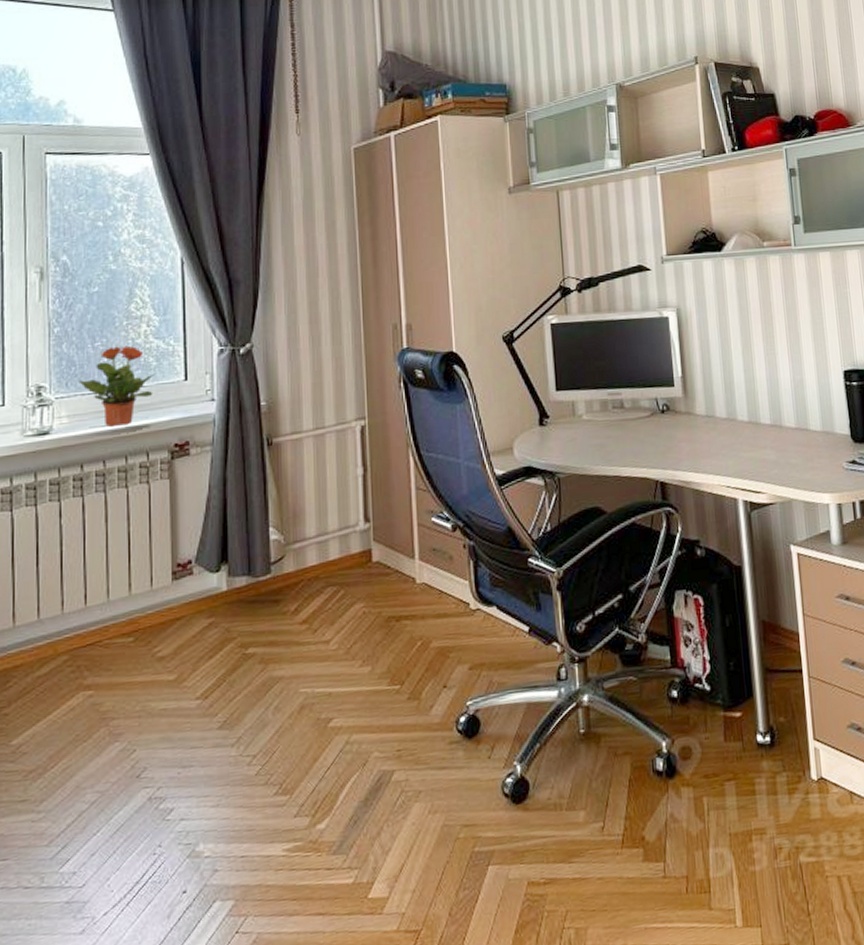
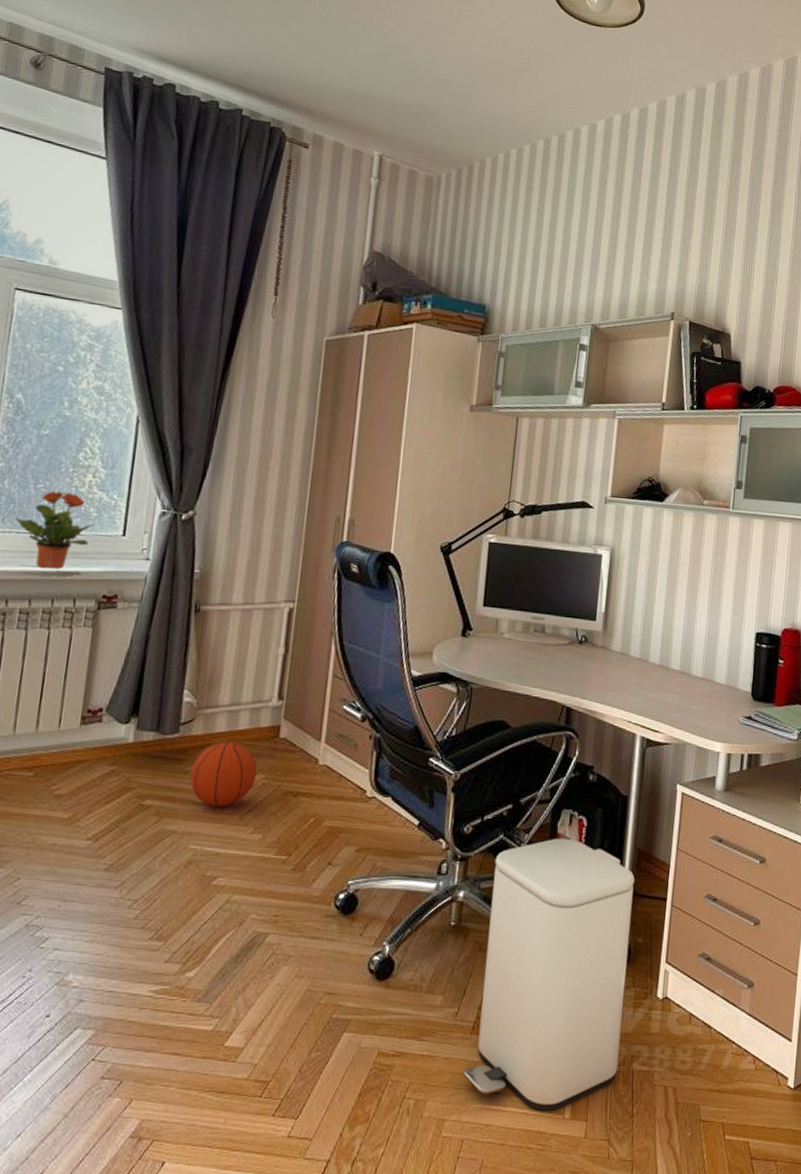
basketball: none [289,573,356,645] -> present [190,741,257,807]
pedal bin: none [614,621,784,923] -> present [463,838,635,1111]

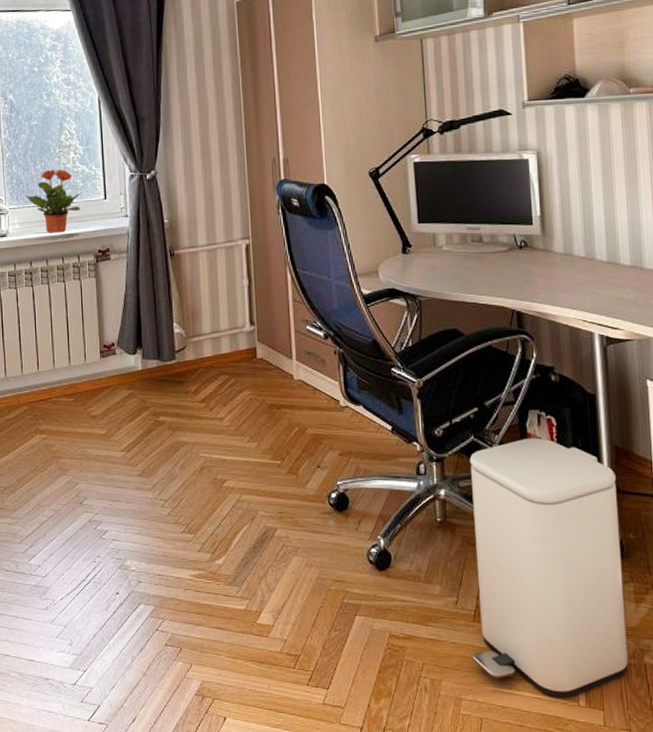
basketball: present [190,741,257,807] -> none [191,364,244,420]

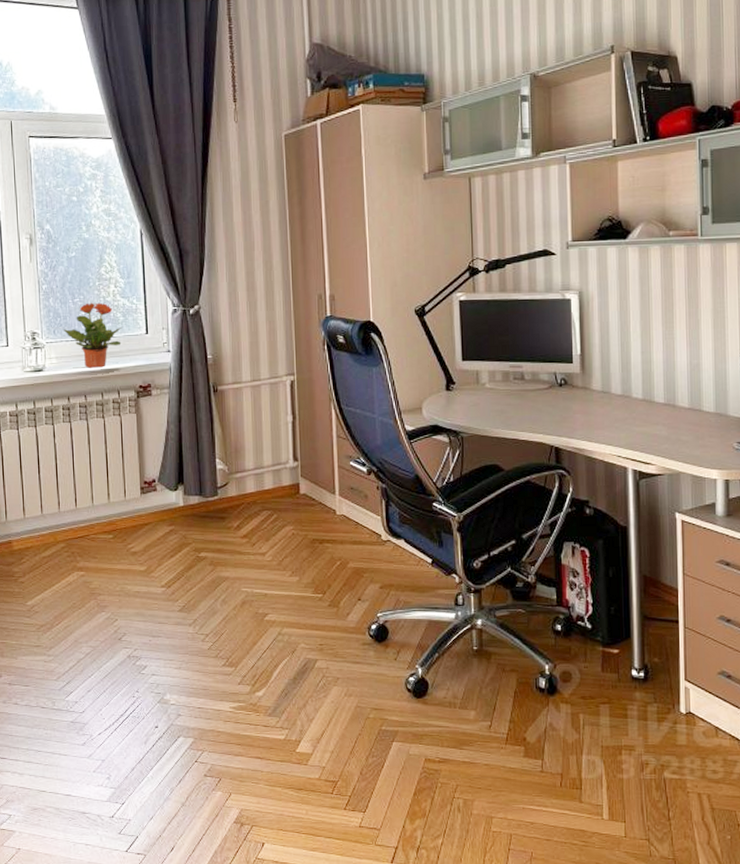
pedal bin: present [469,438,628,698] -> none [504,568,649,812]

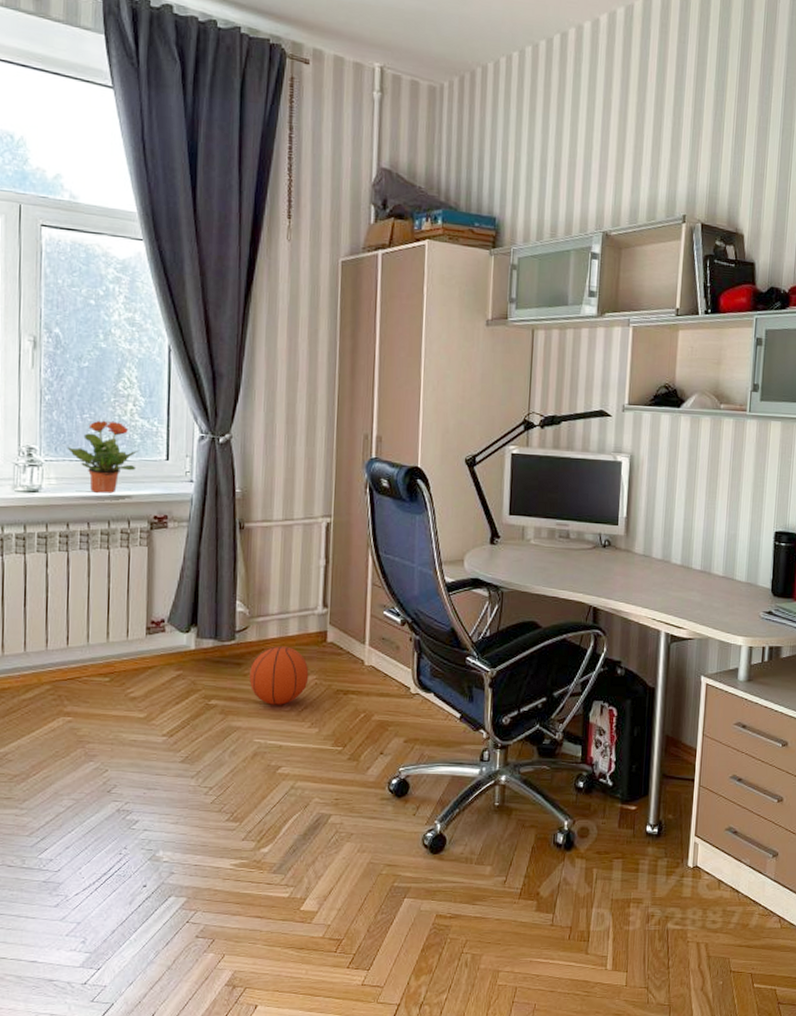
basketball: none [233,499,286,555] -> present [249,646,309,705]

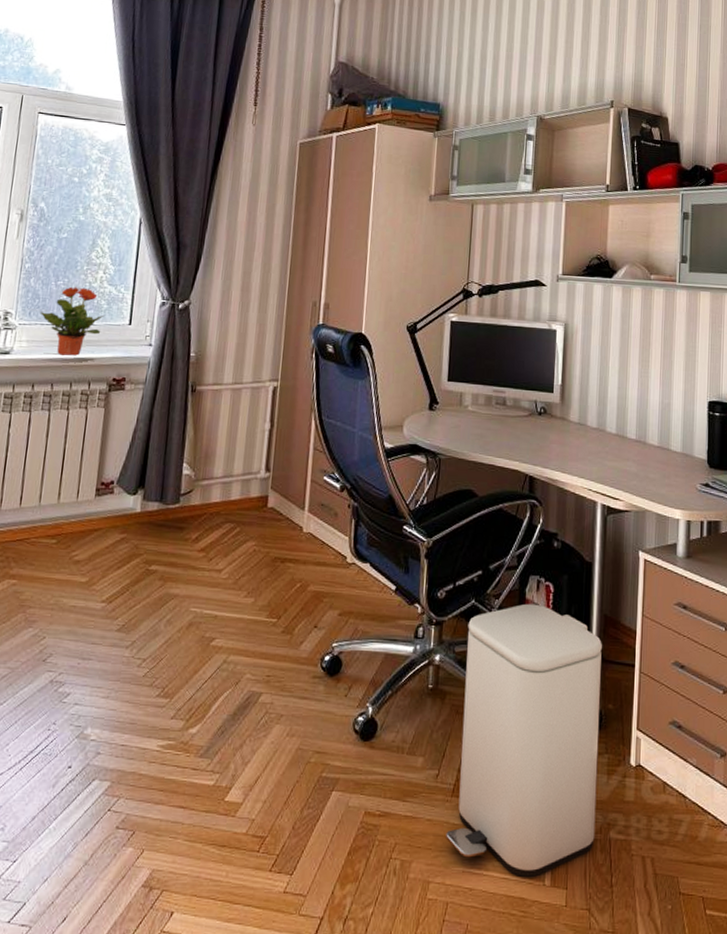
basketball: present [249,646,309,705] -> none [190,510,249,572]
pedal bin: none [514,727,663,963] -> present [446,603,602,877]

